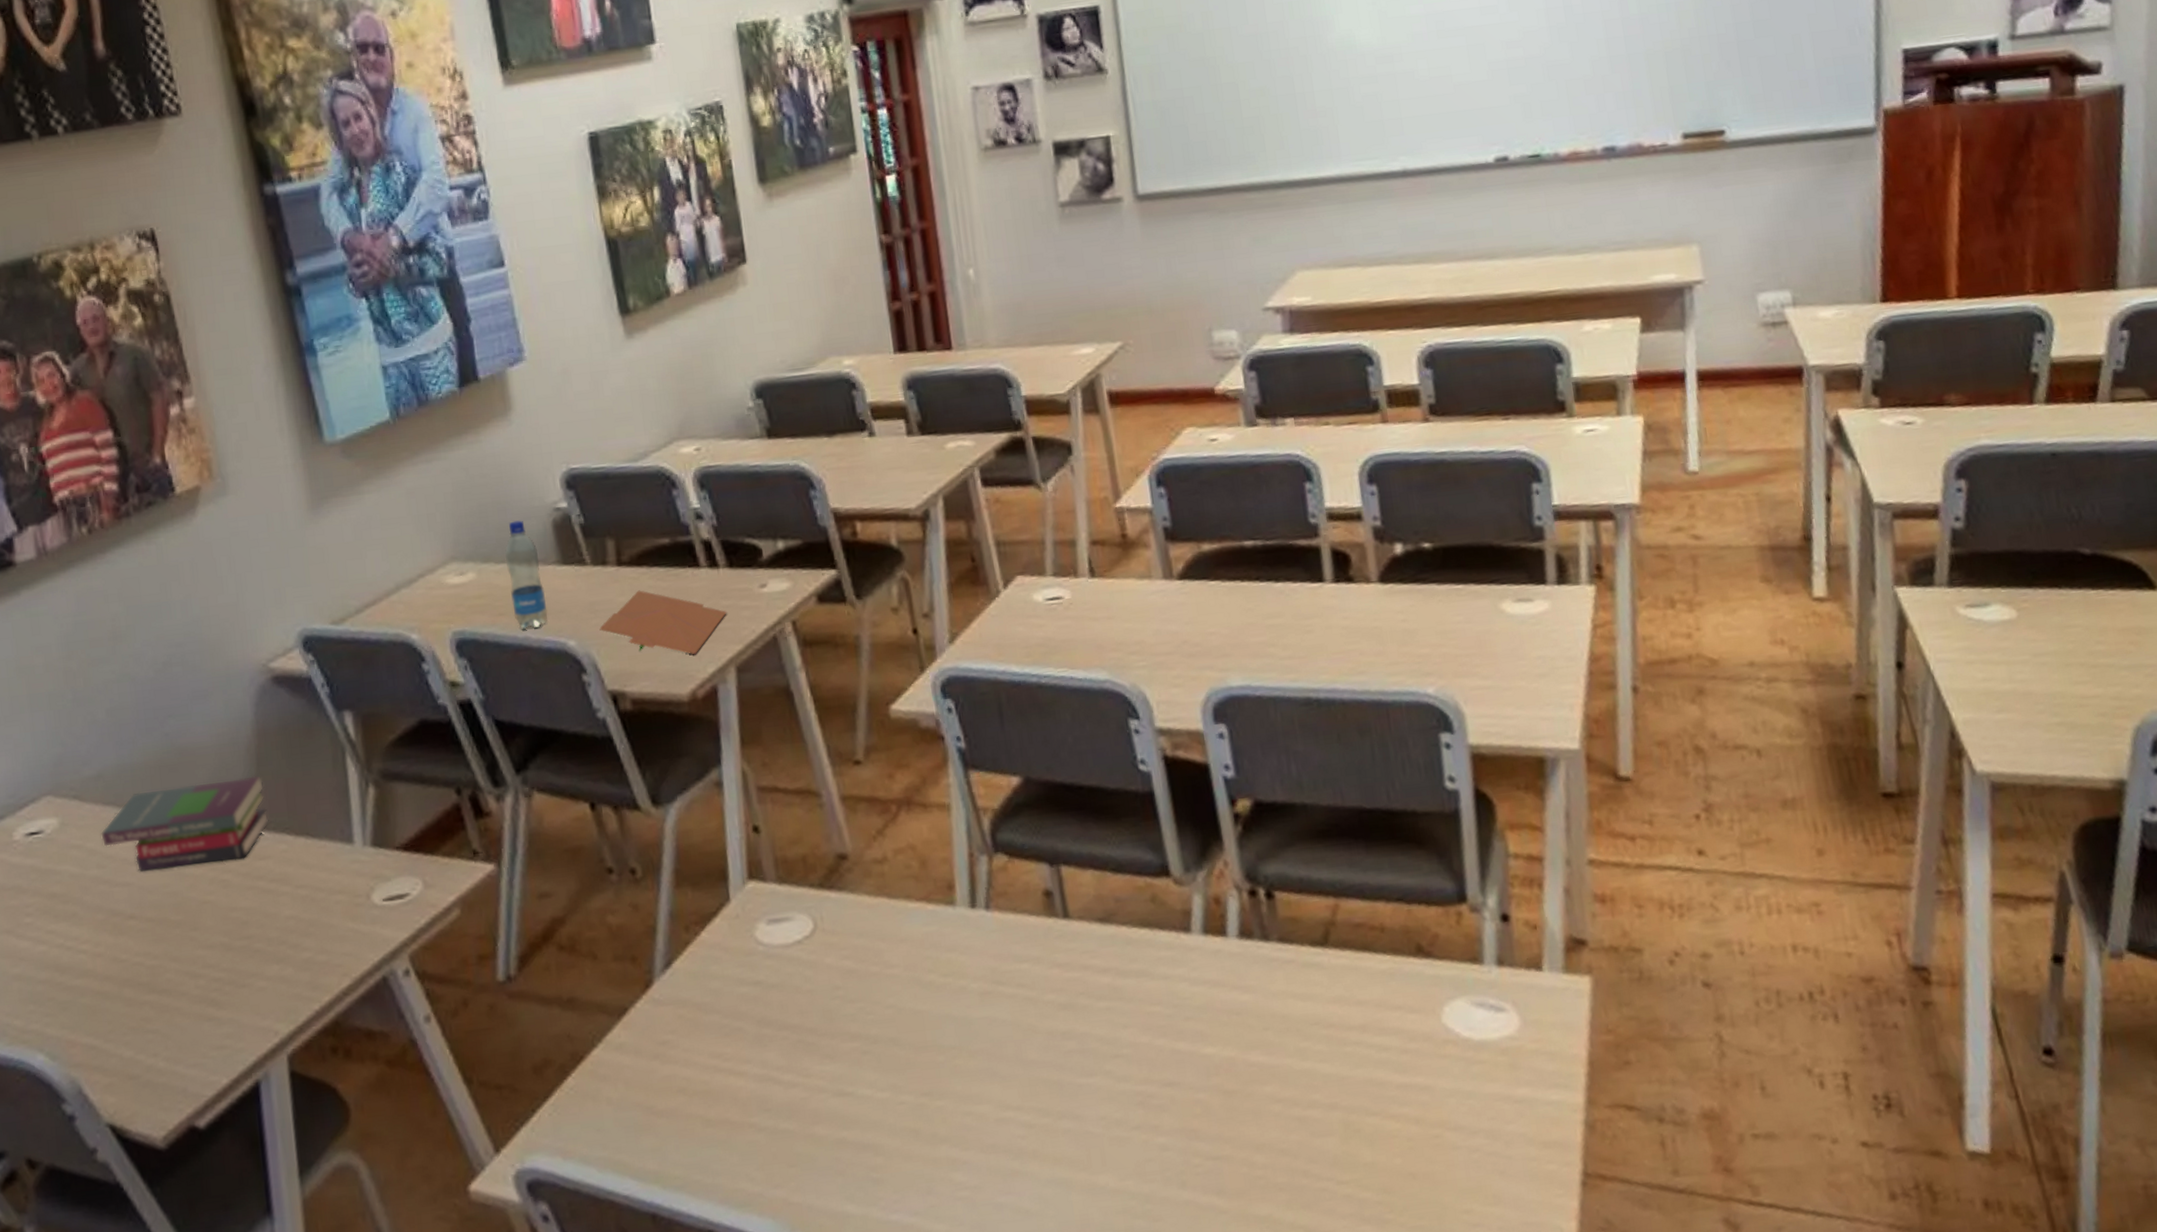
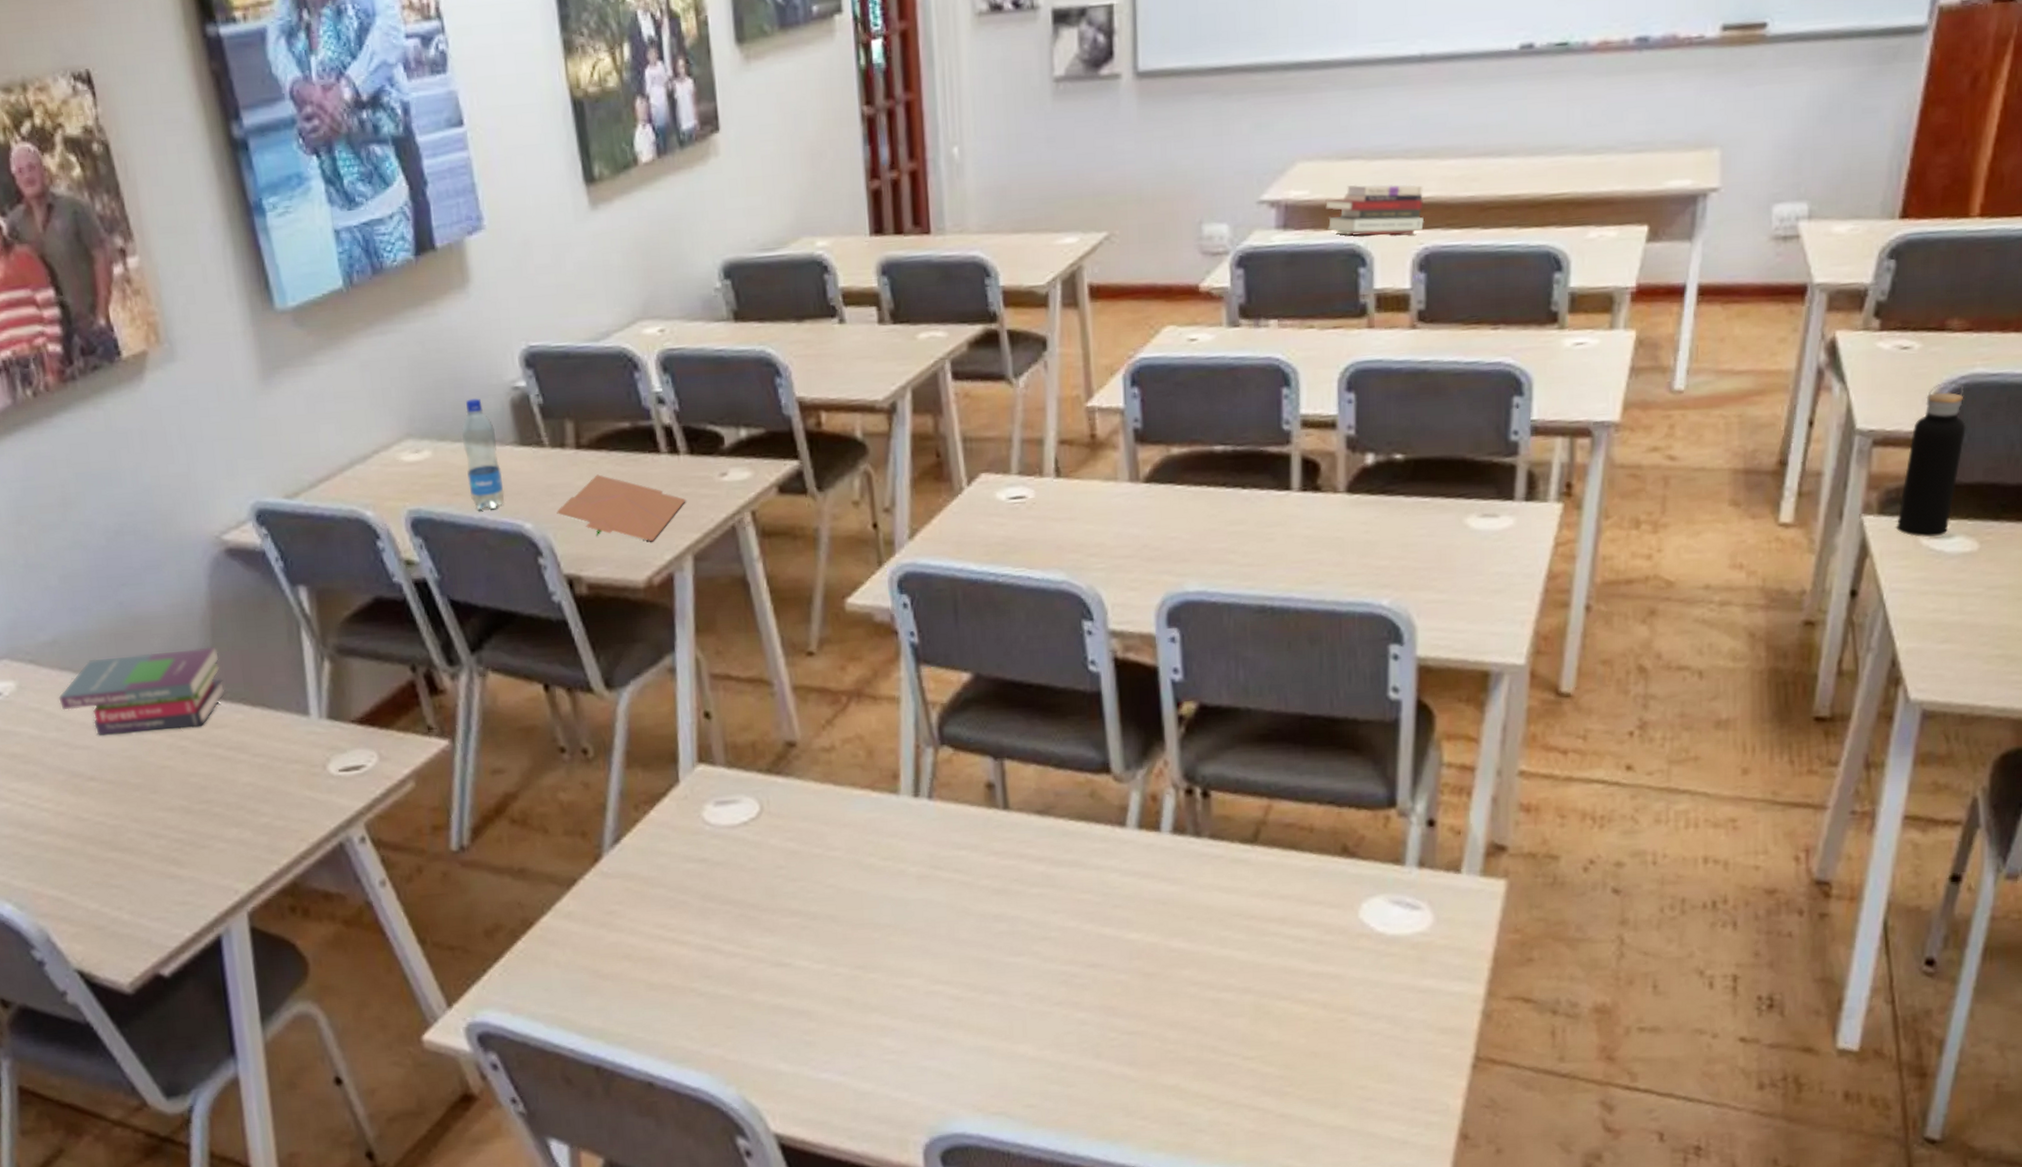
books: none [1327,287,1425,337] -> present [1324,184,1425,237]
water bottle: none [1929,453,1983,607] -> present [1895,380,1966,537]

